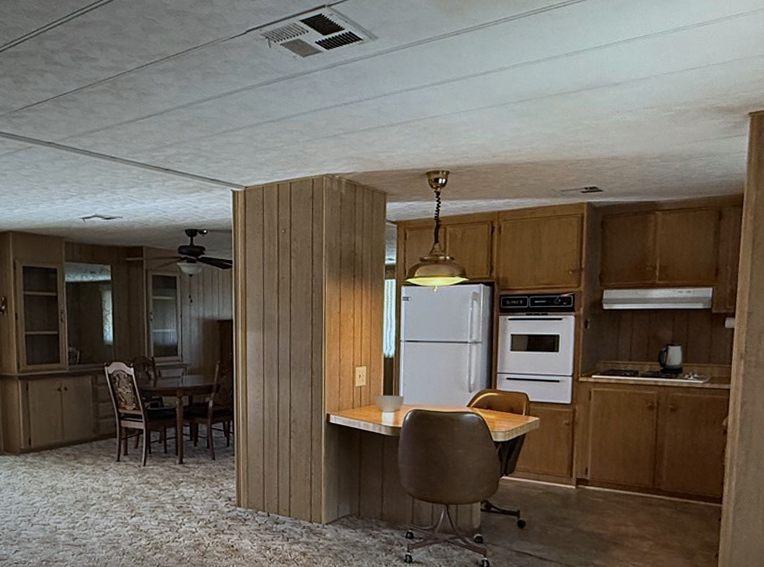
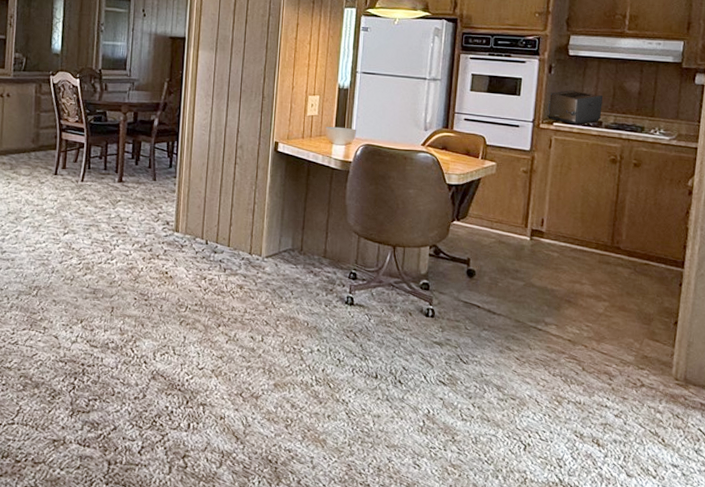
toaster: none [586,343,638,376] -> present [548,90,602,125]
kettle: present [658,342,684,374] -> none [623,95,651,128]

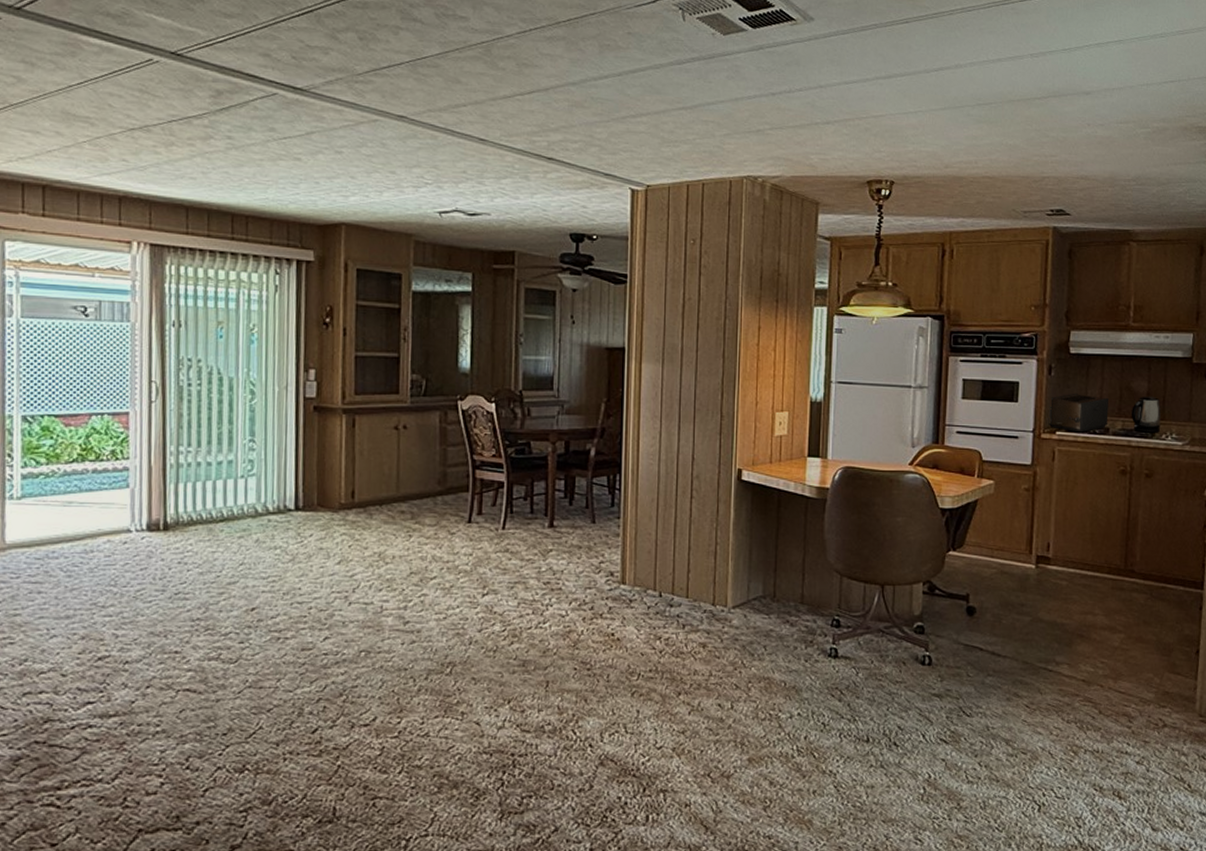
bowl: present [325,126,357,146] -> none [797,447,834,470]
kettle: none [623,95,651,128] -> present [1132,396,1161,433]

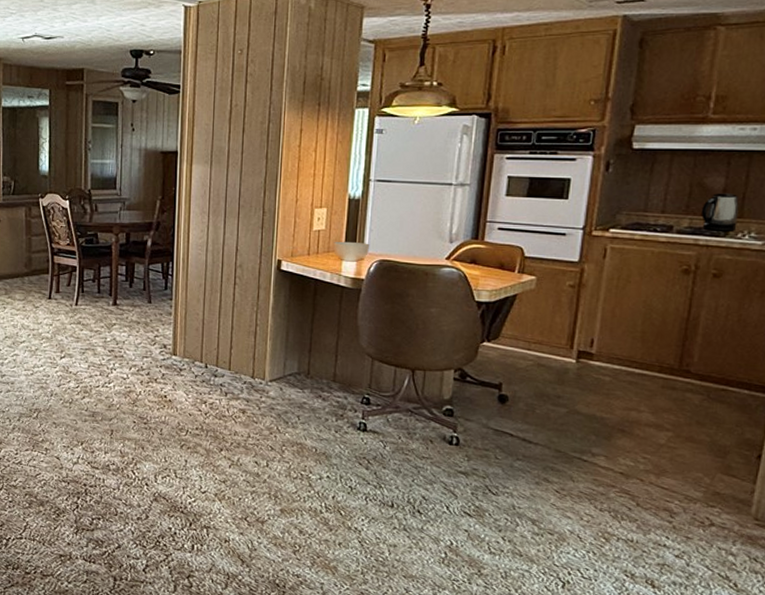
bowl: none [797,447,834,470] -> present [333,241,370,262]
toaster: present [1049,394,1108,433] -> none [602,190,675,231]

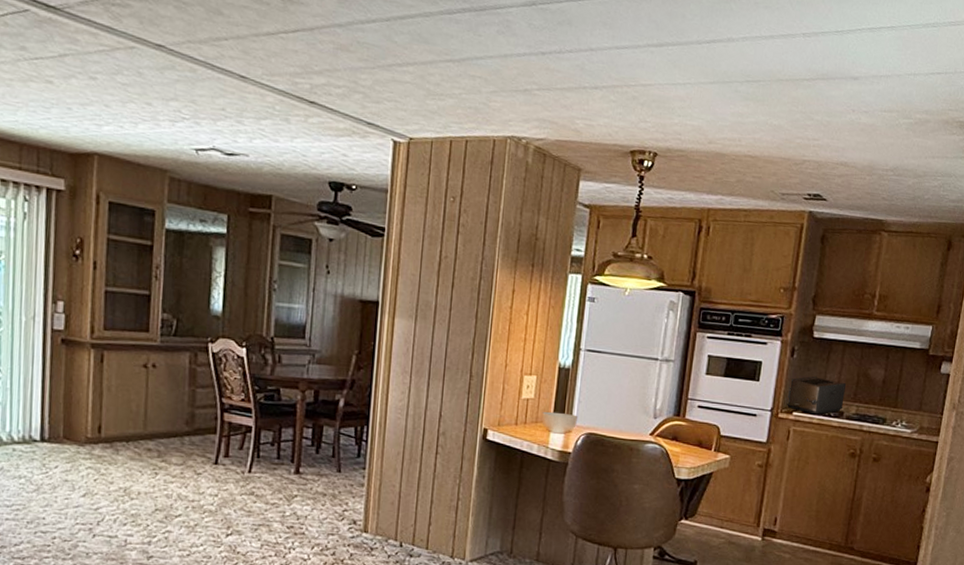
toaster: none [602,190,675,231] -> present [787,376,846,415]
kettle: present [702,192,739,232] -> none [866,383,894,420]

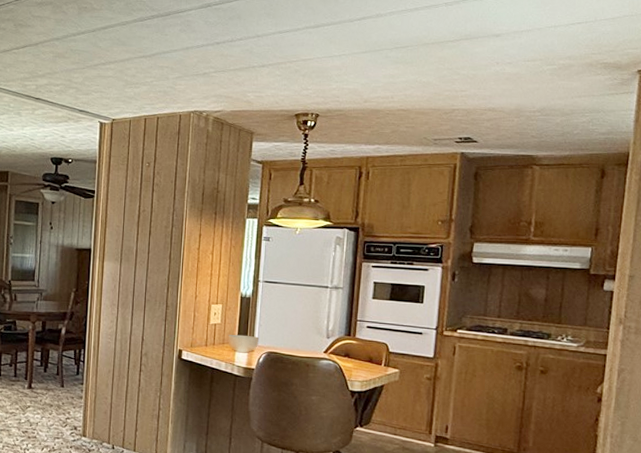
toaster: present [787,376,846,415] -> none [451,298,507,332]

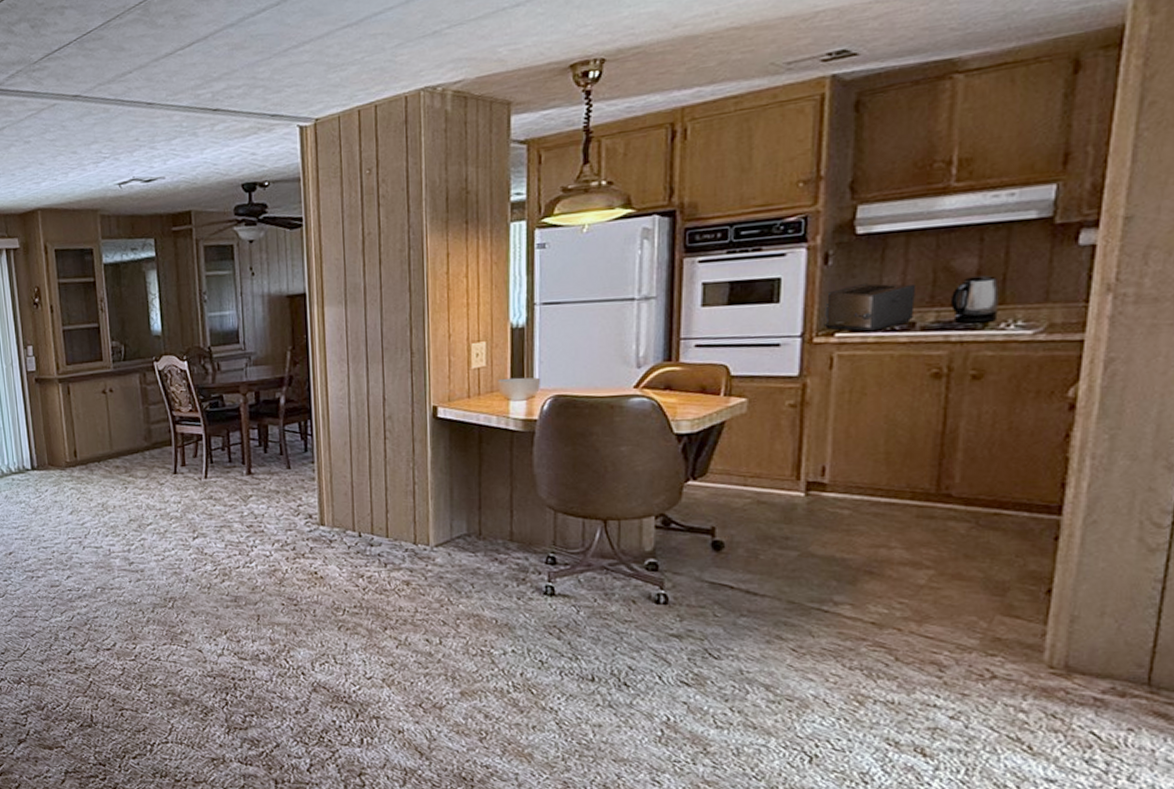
toaster: none [451,298,507,332] -> present [825,283,915,332]
kettle: none [529,301,557,335] -> present [951,275,999,324]

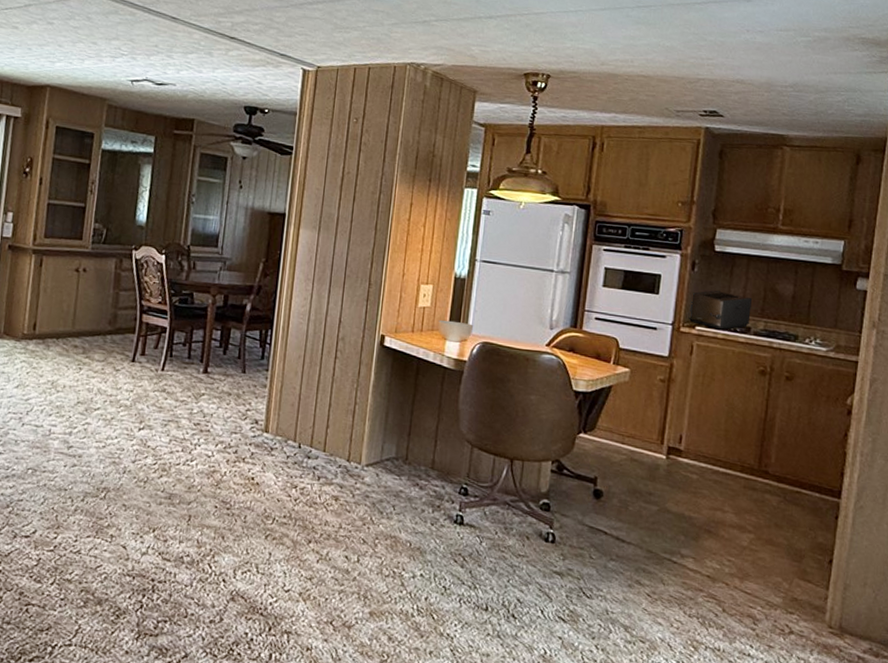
kettle: present [951,275,999,324] -> none [775,299,806,337]

